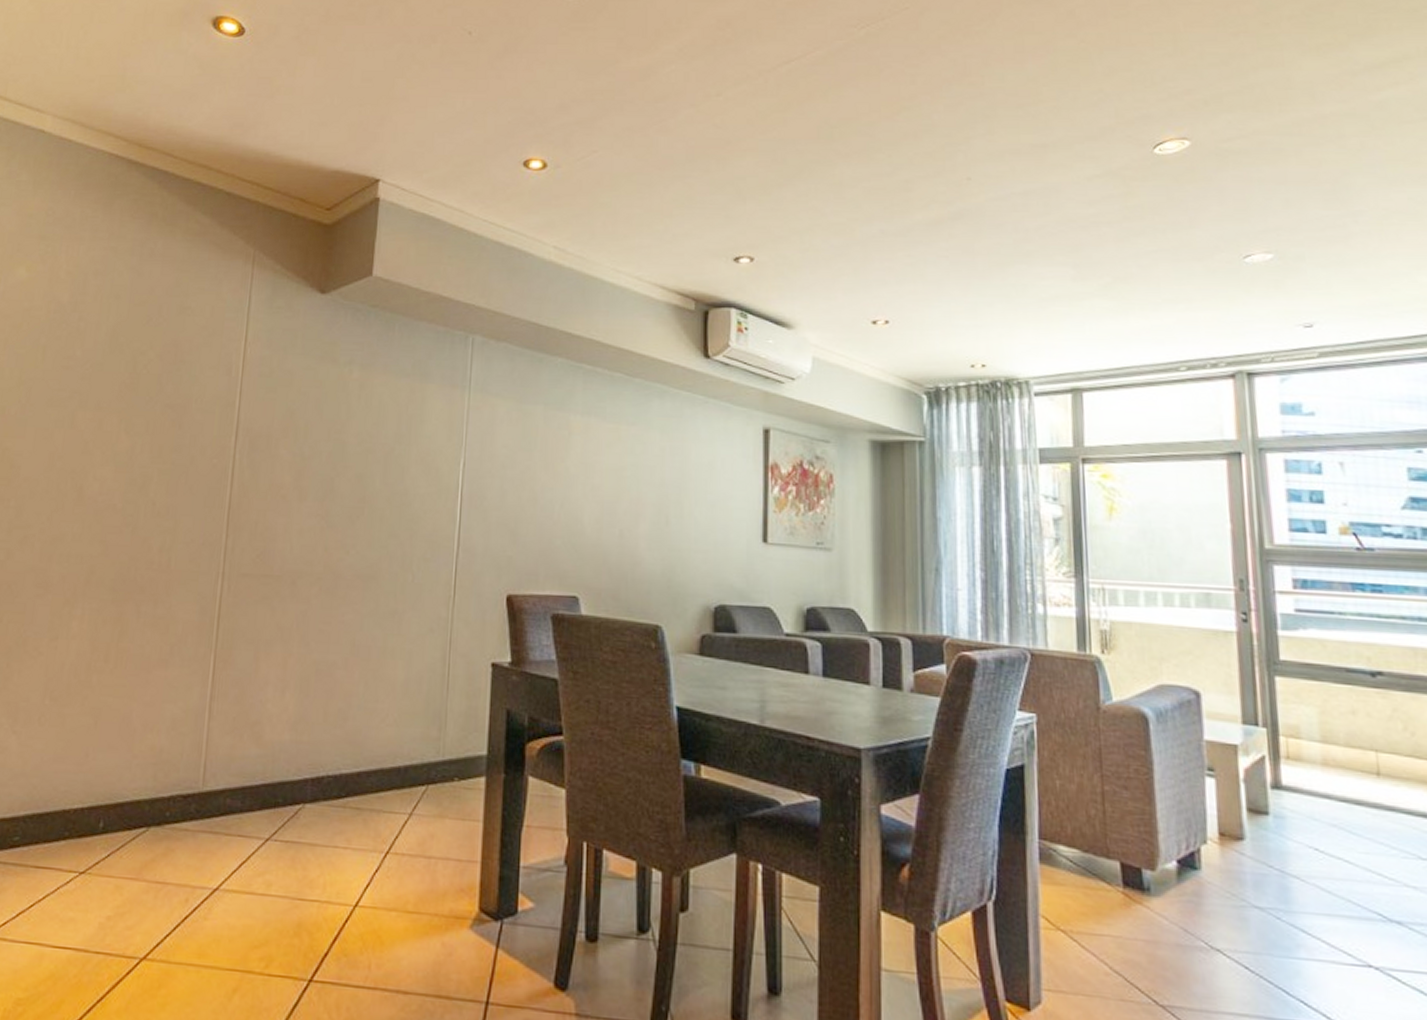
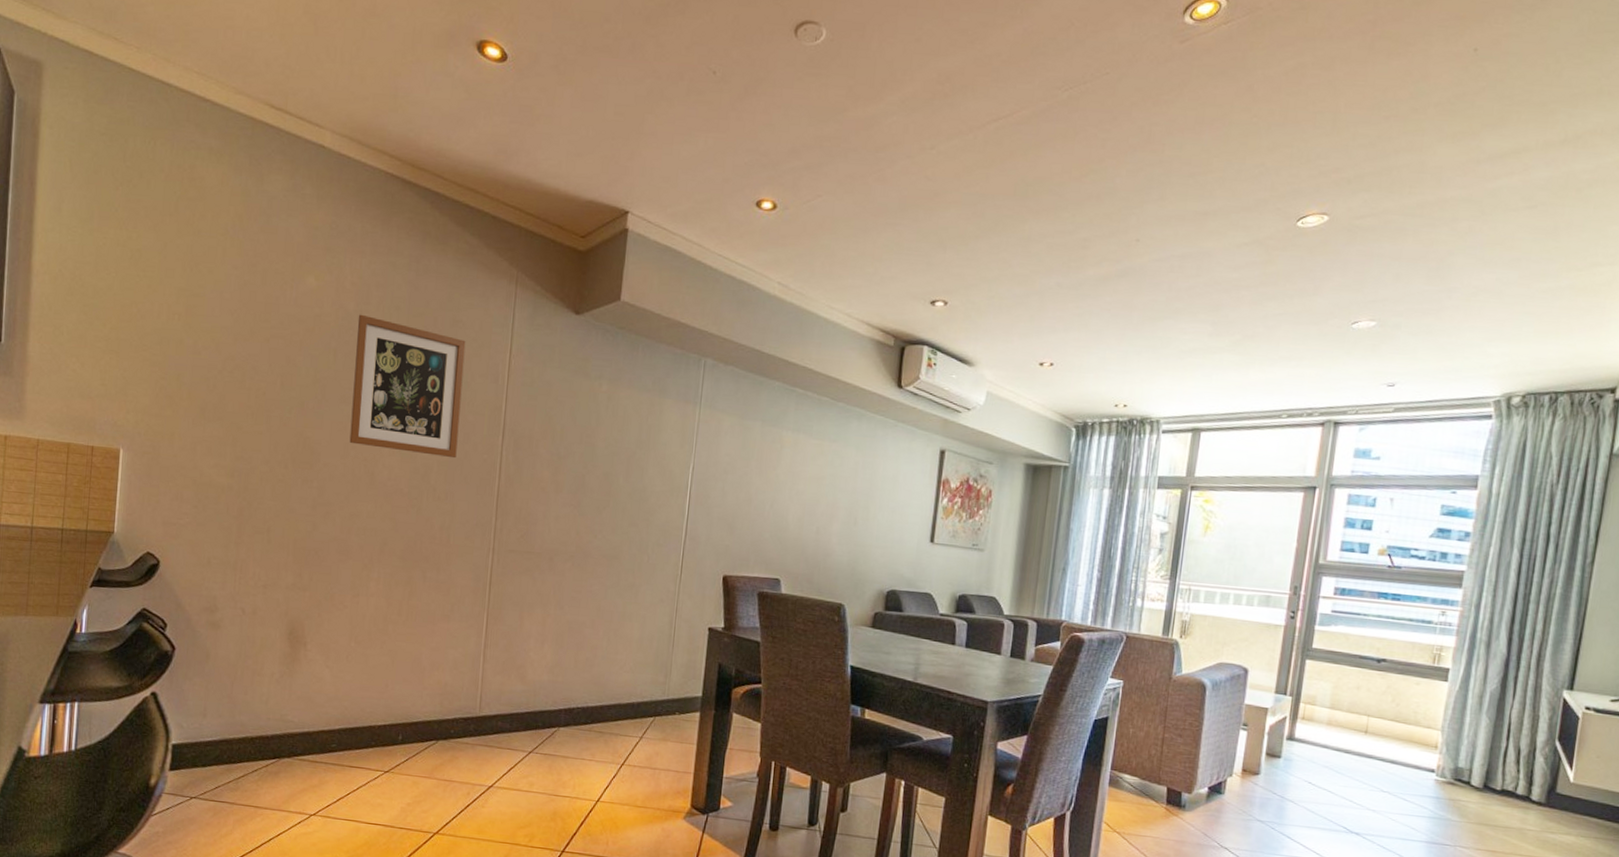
wall art: none [55,306,195,465] -> present [349,314,466,459]

